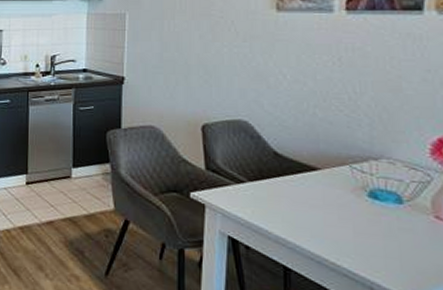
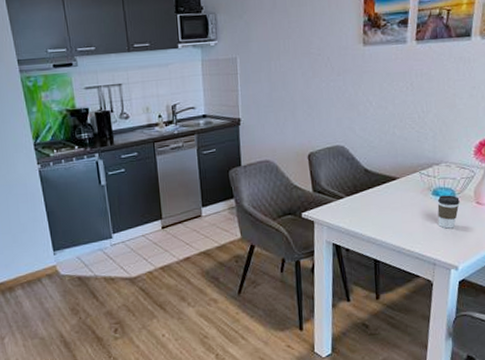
coffee cup: none [375,199,410,245] -> present [437,195,460,229]

